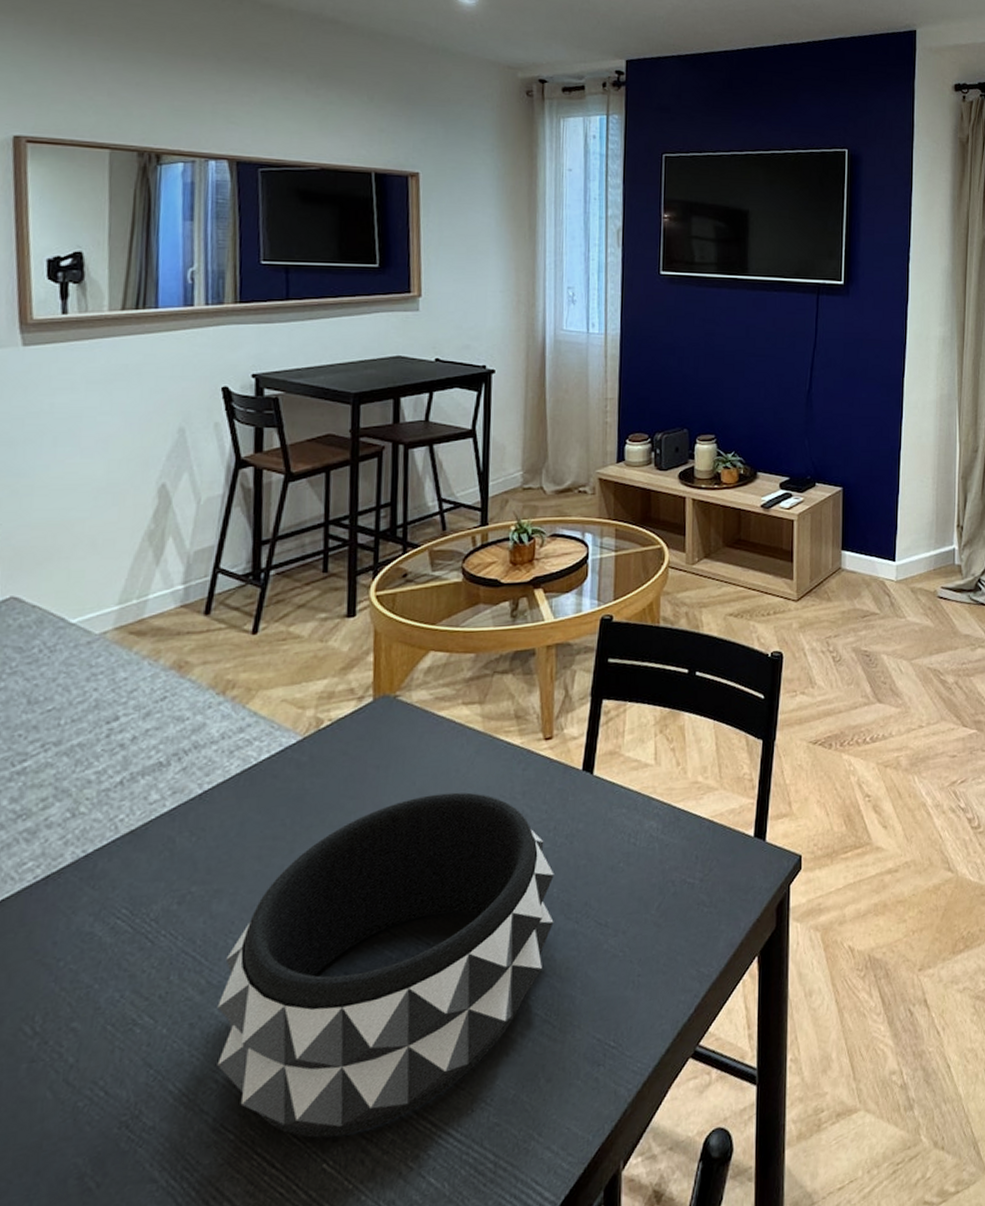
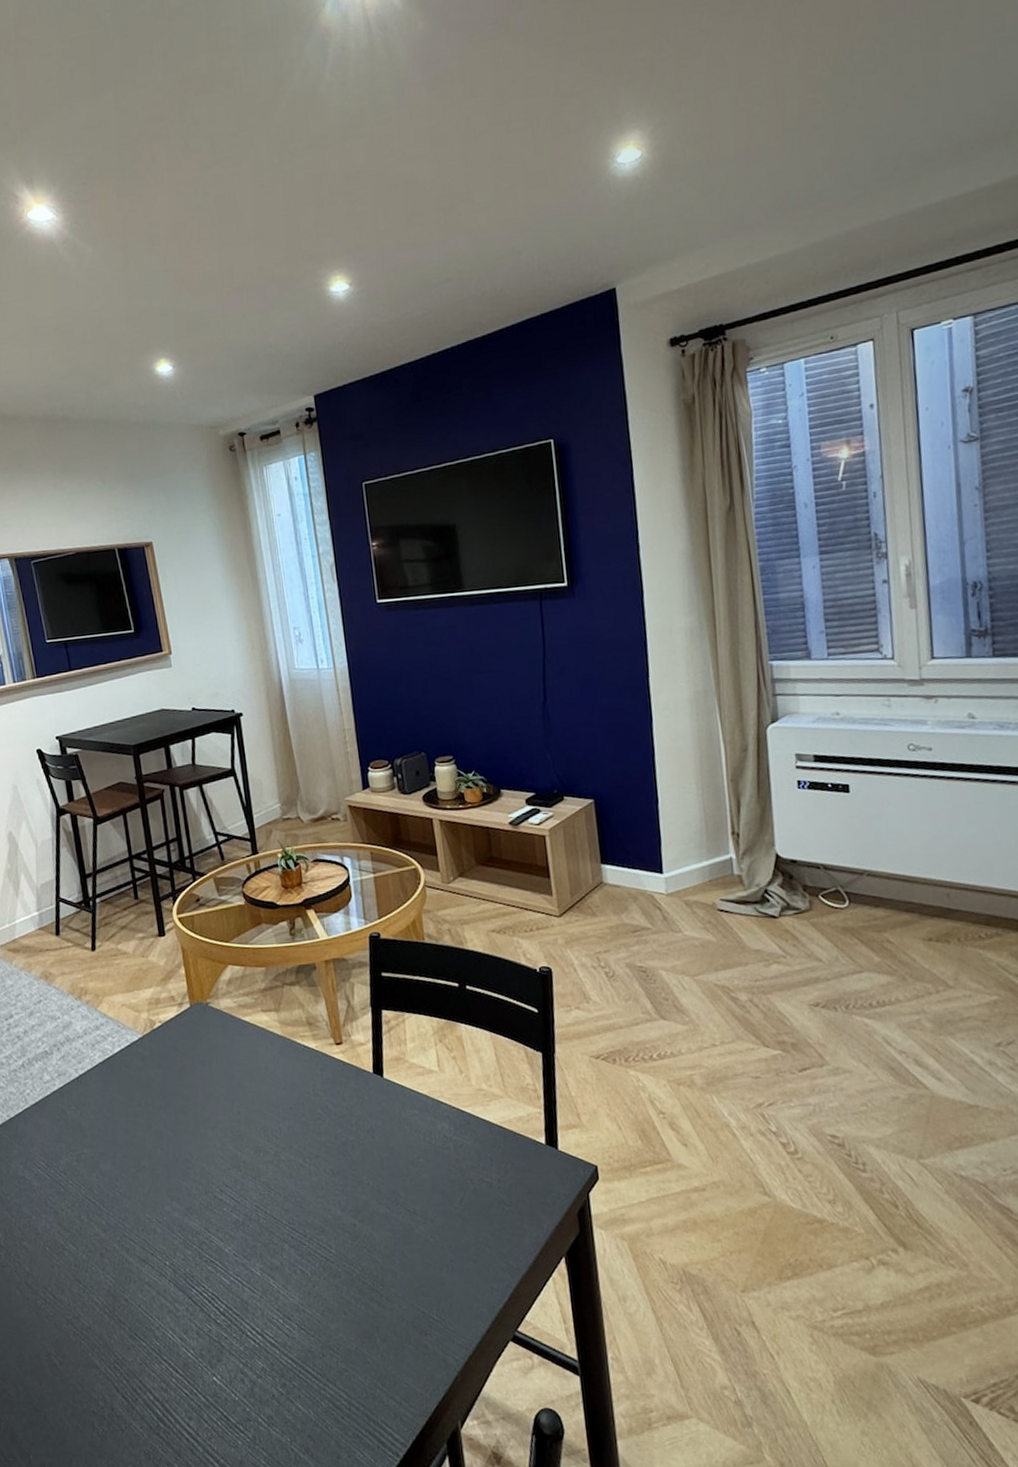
decorative bowl: present [217,792,554,1138] -> none [116,1087,368,1358]

